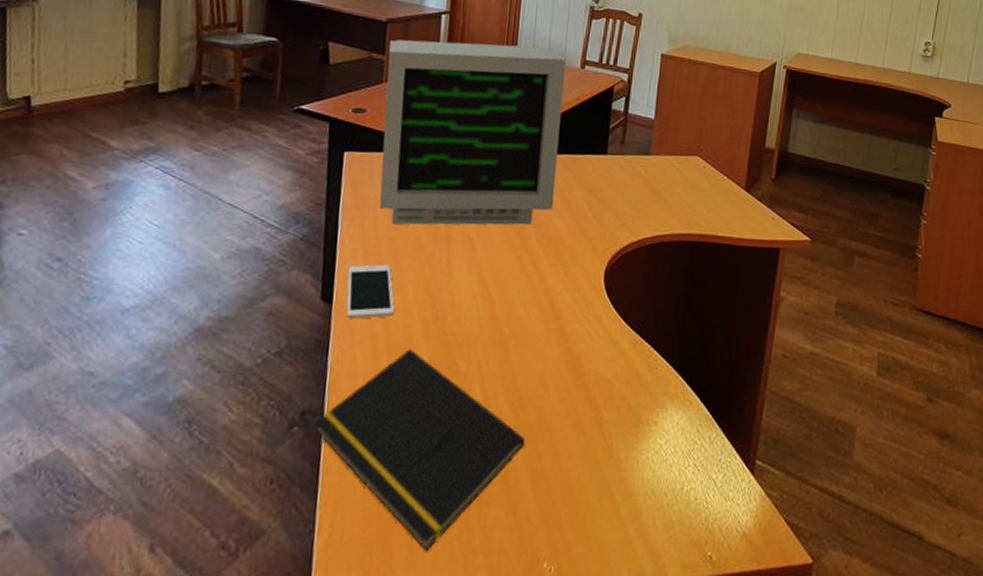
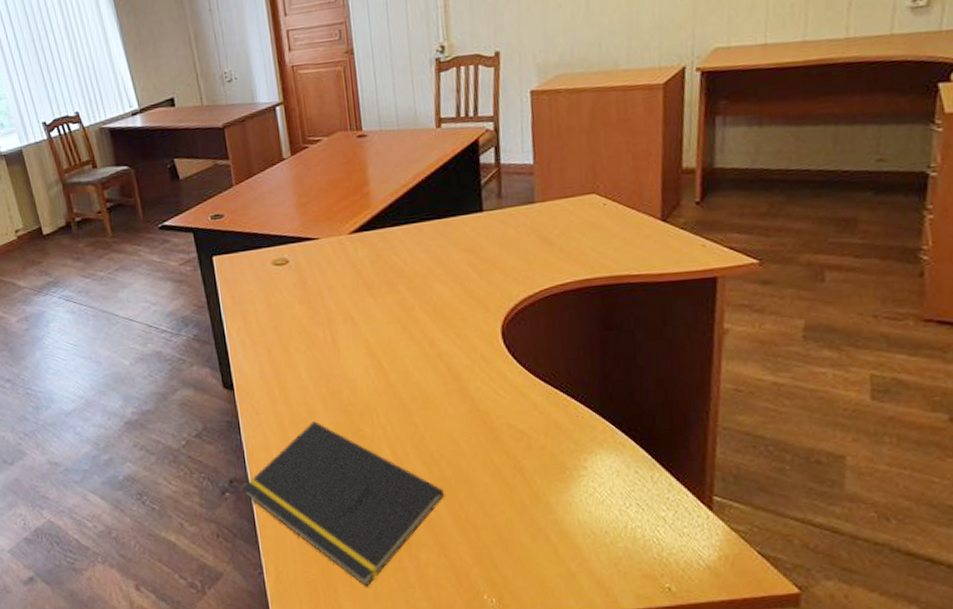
cell phone: present [346,264,394,319] -> none [241,351,292,401]
computer monitor: present [379,39,567,226] -> none [231,114,433,315]

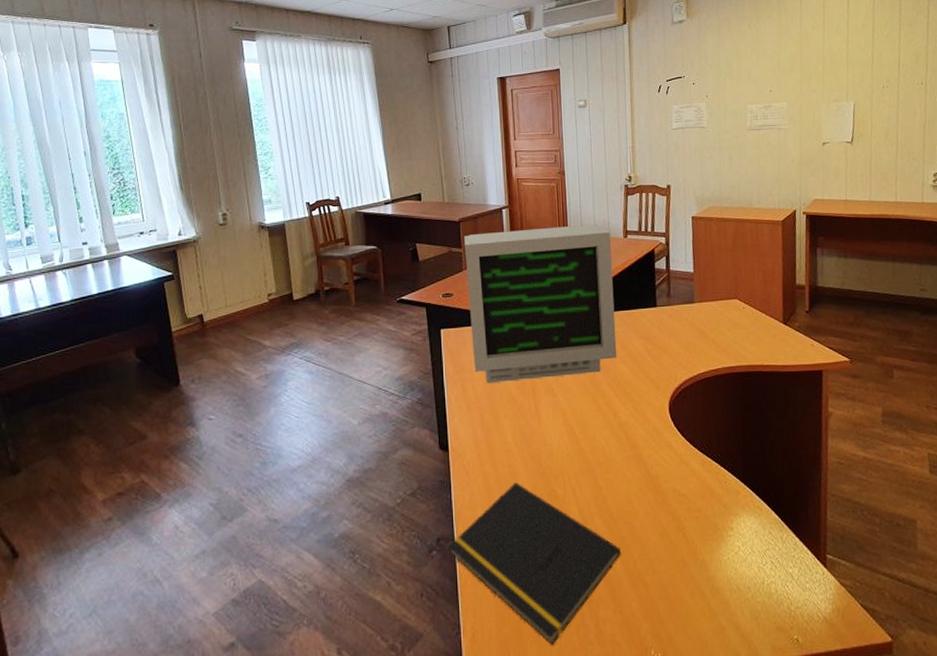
computer monitor: none [231,114,433,315] -> present [464,224,617,384]

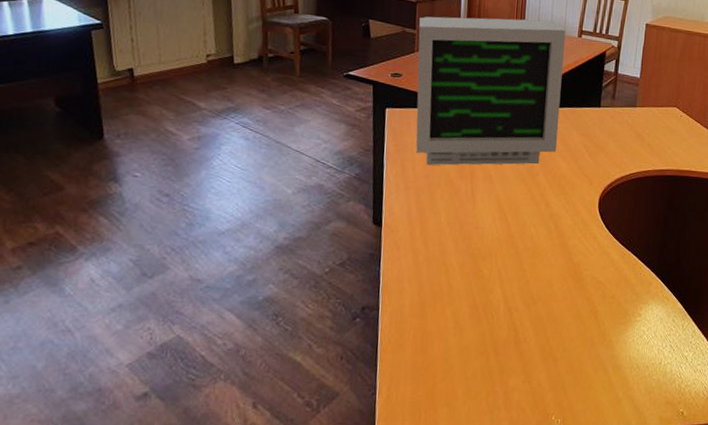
notepad: present [449,482,622,645] -> none [373,260,537,408]

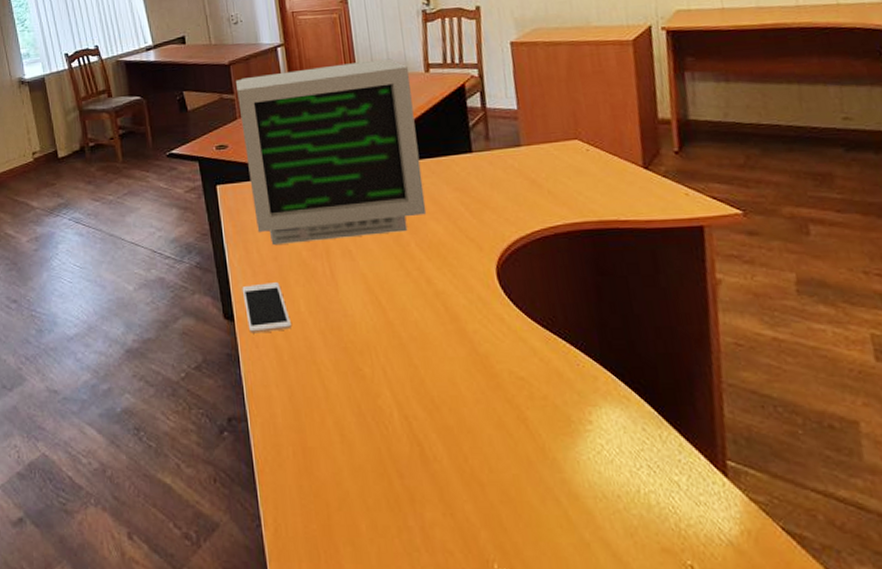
cell phone: none [393,196,431,238] -> present [242,282,291,334]

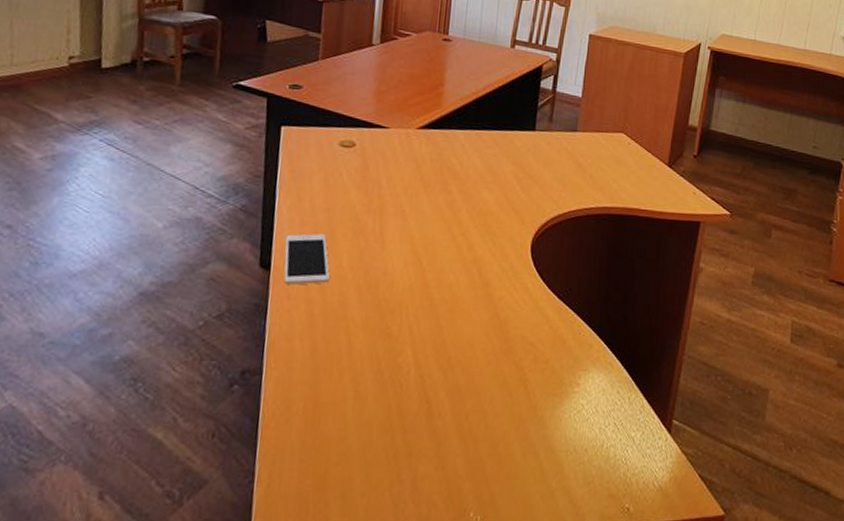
computer monitor: present [236,58,427,246] -> none [315,18,497,198]

